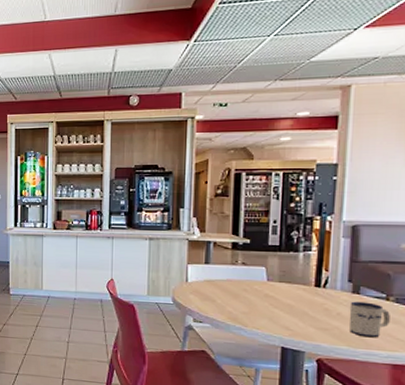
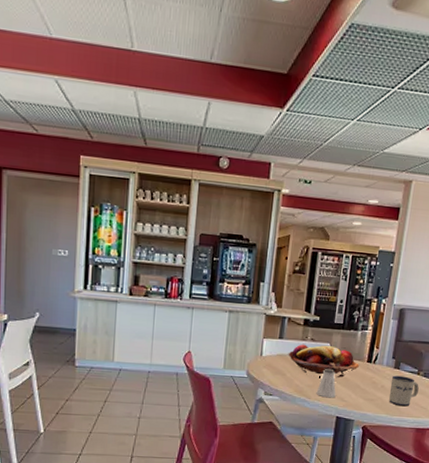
fruit basket: none [216,269,305,304] -> present [288,344,359,378]
saltshaker: none [253,293,279,327] -> present [316,368,336,398]

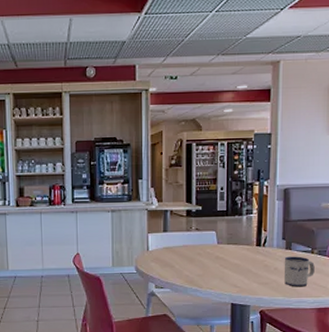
fruit basket: present [288,344,359,378] -> none [174,234,248,264]
saltshaker: present [316,368,336,398] -> none [207,256,228,286]

